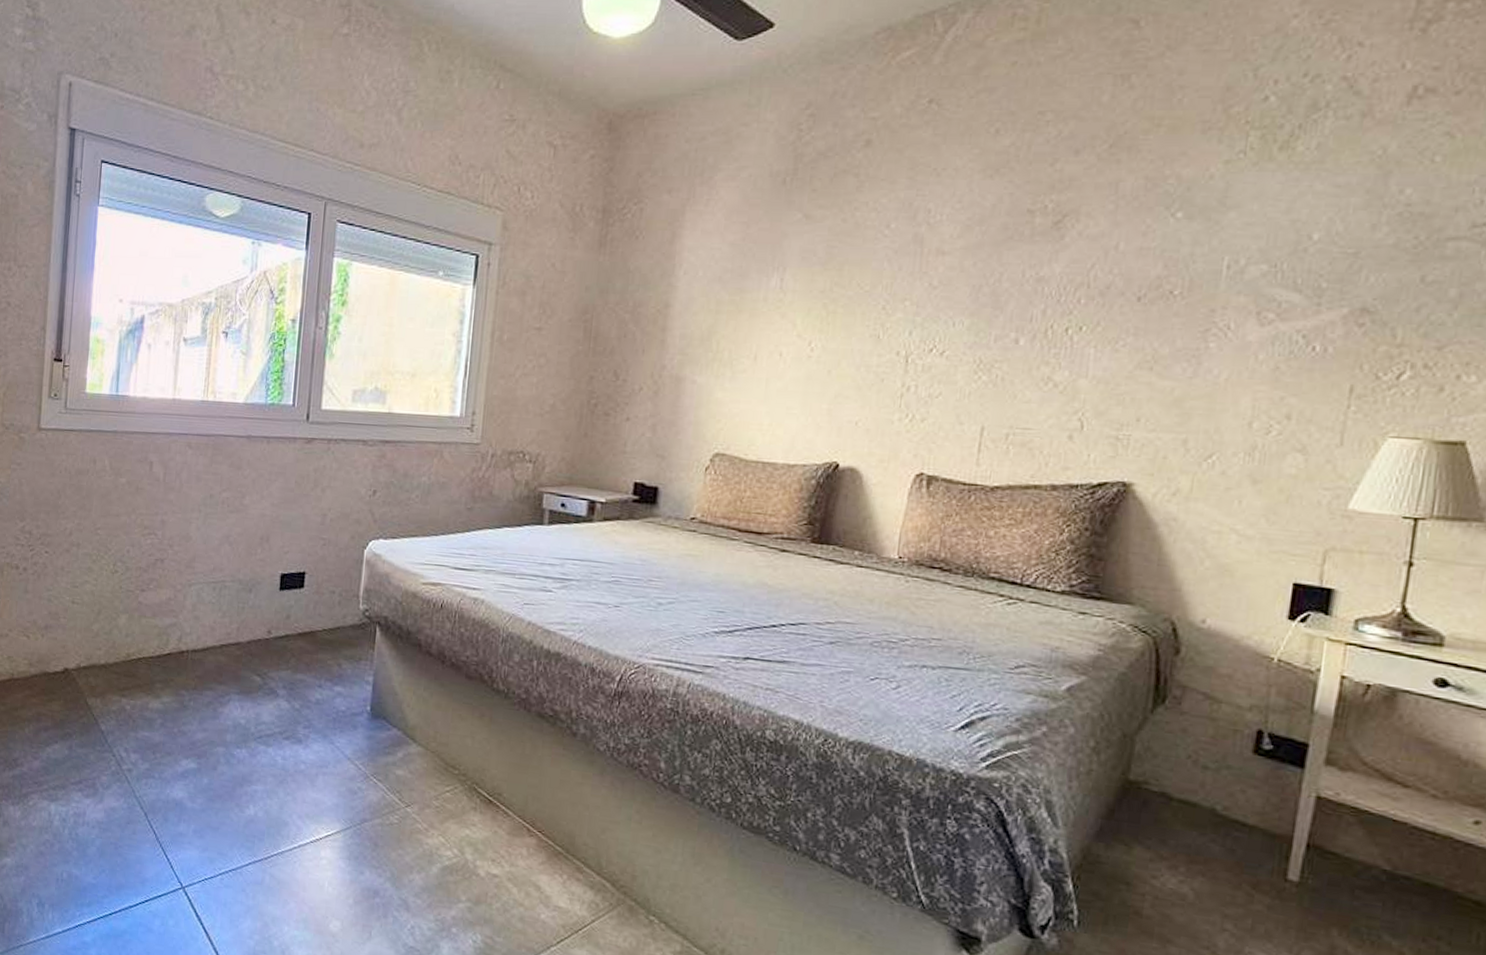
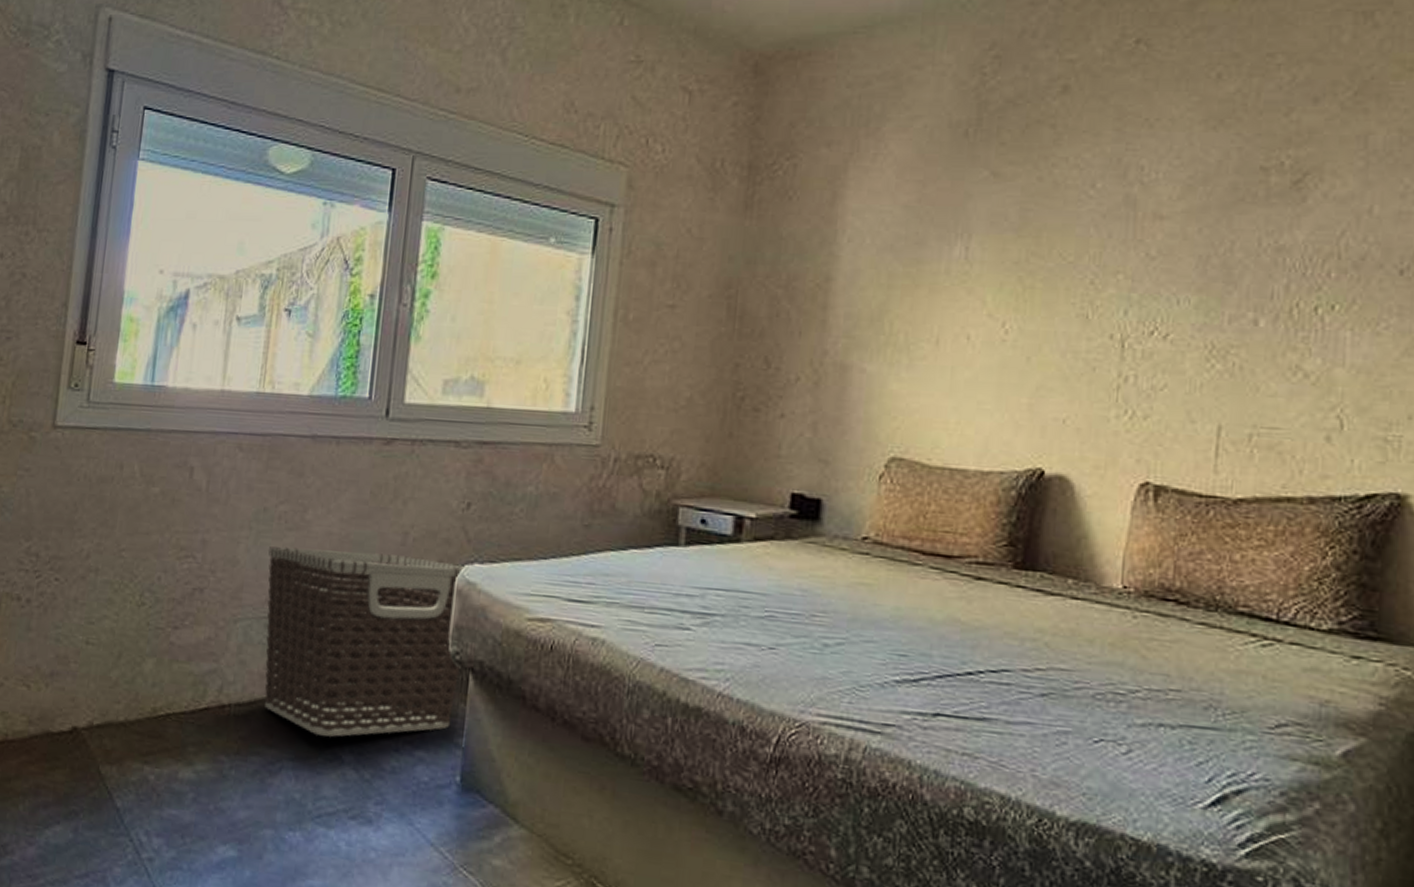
clothes hamper: none [214,526,372,676] -> present [264,546,465,737]

